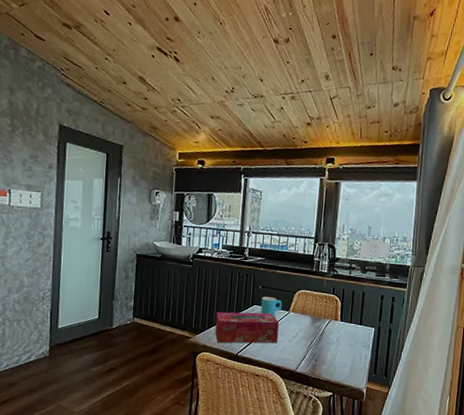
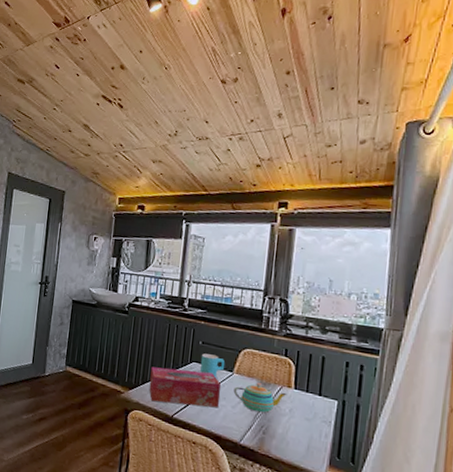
teapot: none [290,318,335,344] -> present [233,382,287,414]

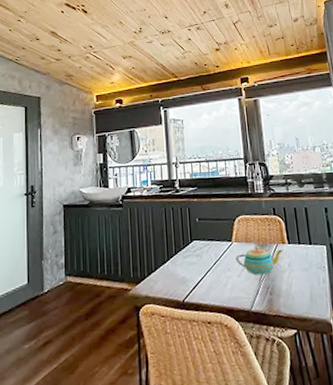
tissue box: present [149,366,222,408] -> none [154,247,226,291]
cup: present [200,353,225,378] -> none [200,229,224,251]

